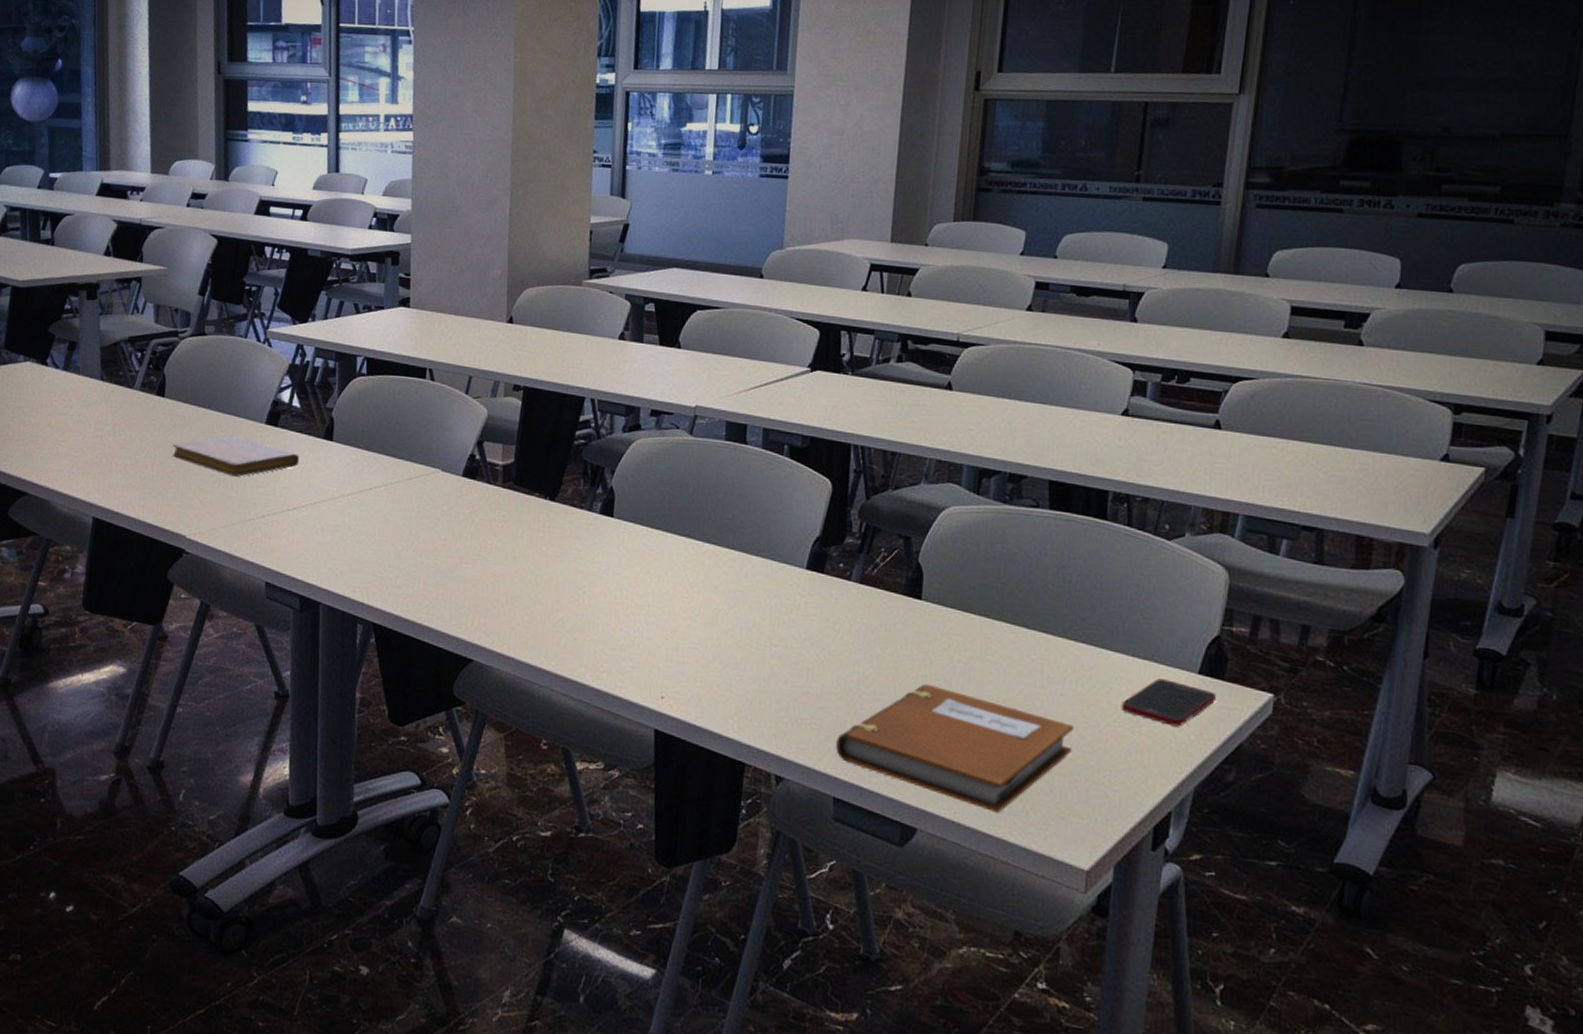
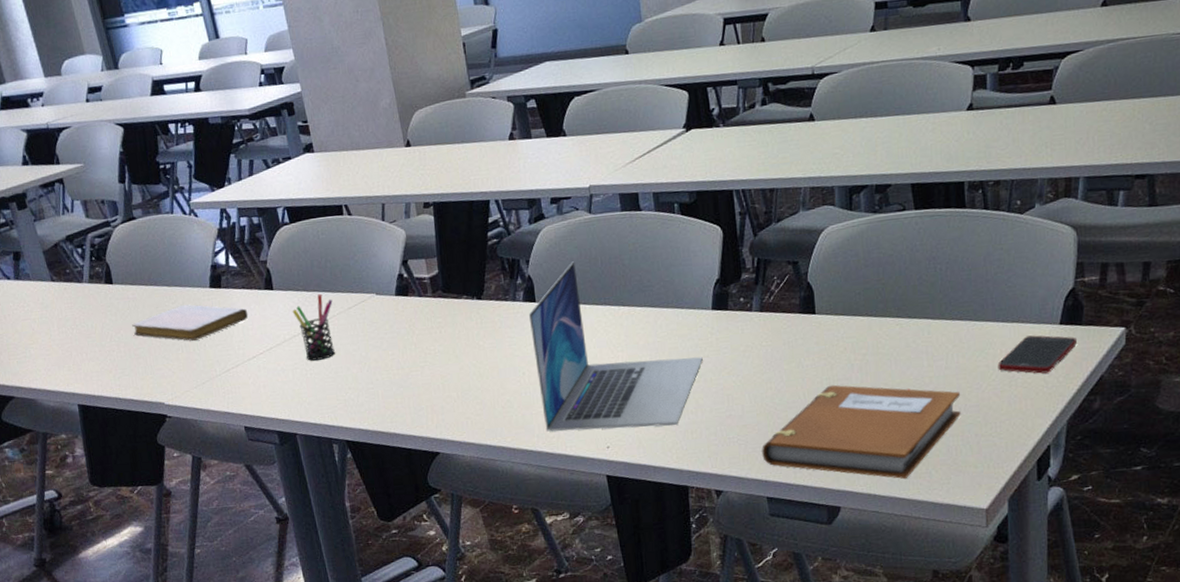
pen holder: none [347,456,394,528] -> present [292,293,335,361]
laptop: none [596,482,787,691] -> present [528,261,703,432]

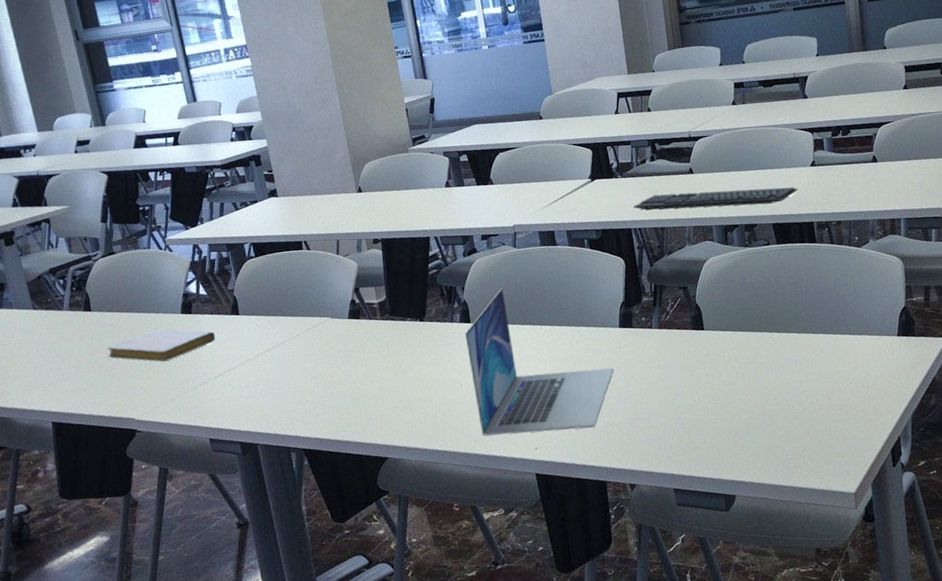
pen holder: present [292,293,335,361] -> none [255,318,294,378]
keyboard: none [737,137,948,167] -> present [633,187,798,210]
notebook: present [762,384,961,480] -> none [667,389,827,470]
cell phone: present [997,335,1077,374] -> none [852,345,912,377]

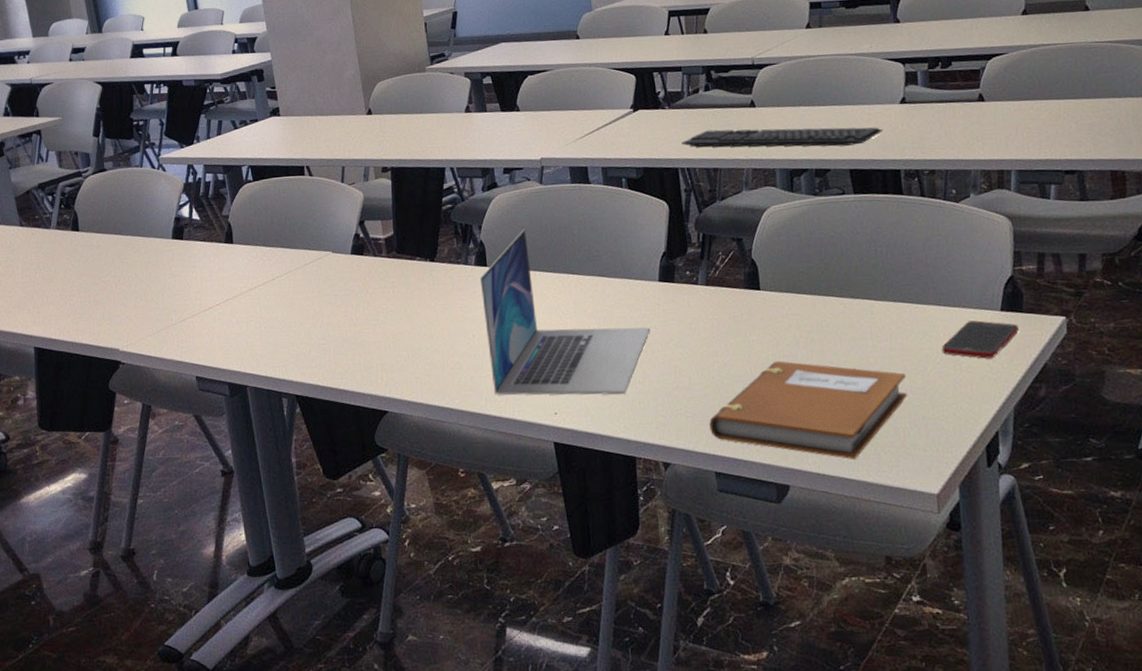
notebook: present [107,329,216,362] -> none [94,254,208,290]
notebook: none [667,389,827,470] -> present [709,360,907,460]
cell phone: none [852,345,912,377] -> present [941,320,1019,359]

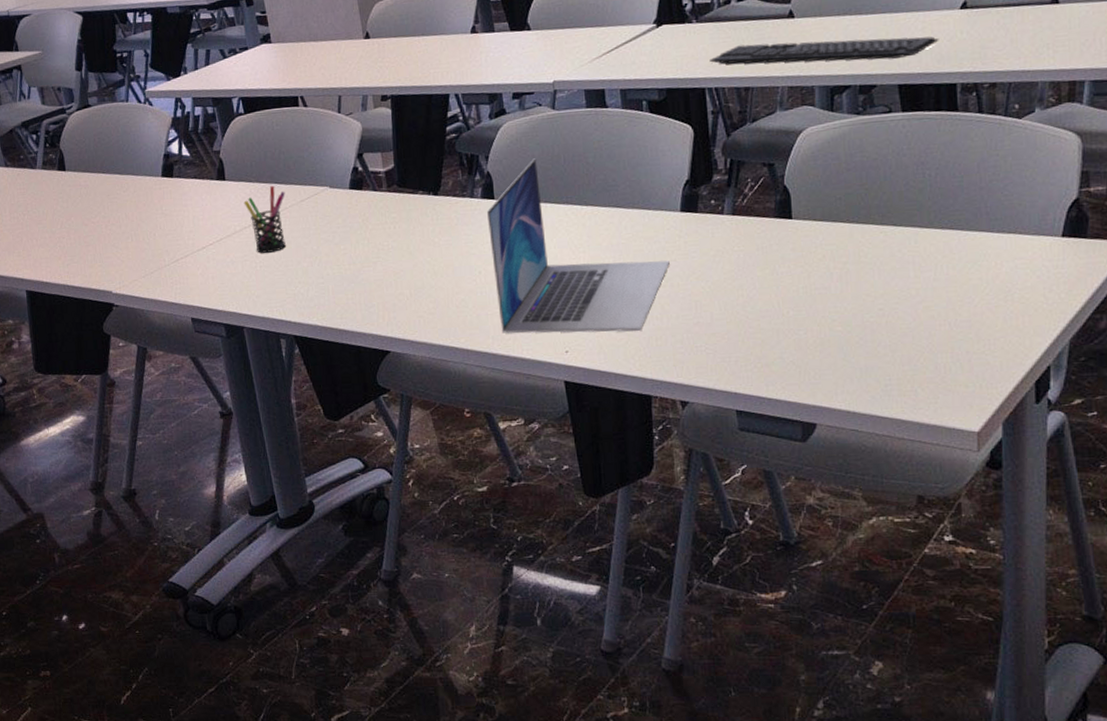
pen holder: none [250,249,290,314] -> present [243,185,286,253]
notebook: present [709,360,907,460] -> none [731,294,951,397]
cell phone: present [941,320,1019,359] -> none [992,247,1081,289]

